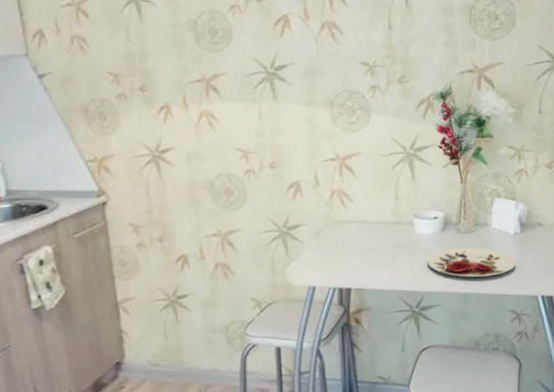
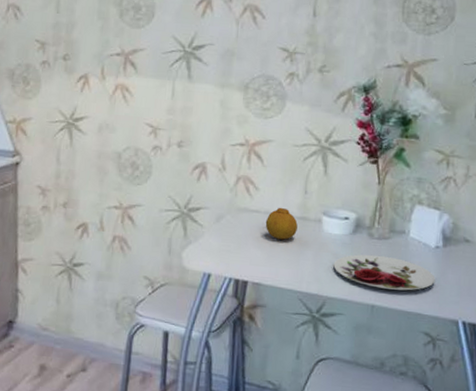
fruit: none [362,215,392,245] -> present [265,207,298,240]

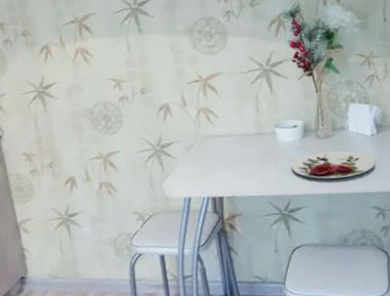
fruit: present [265,207,298,240] -> none [228,128,257,156]

